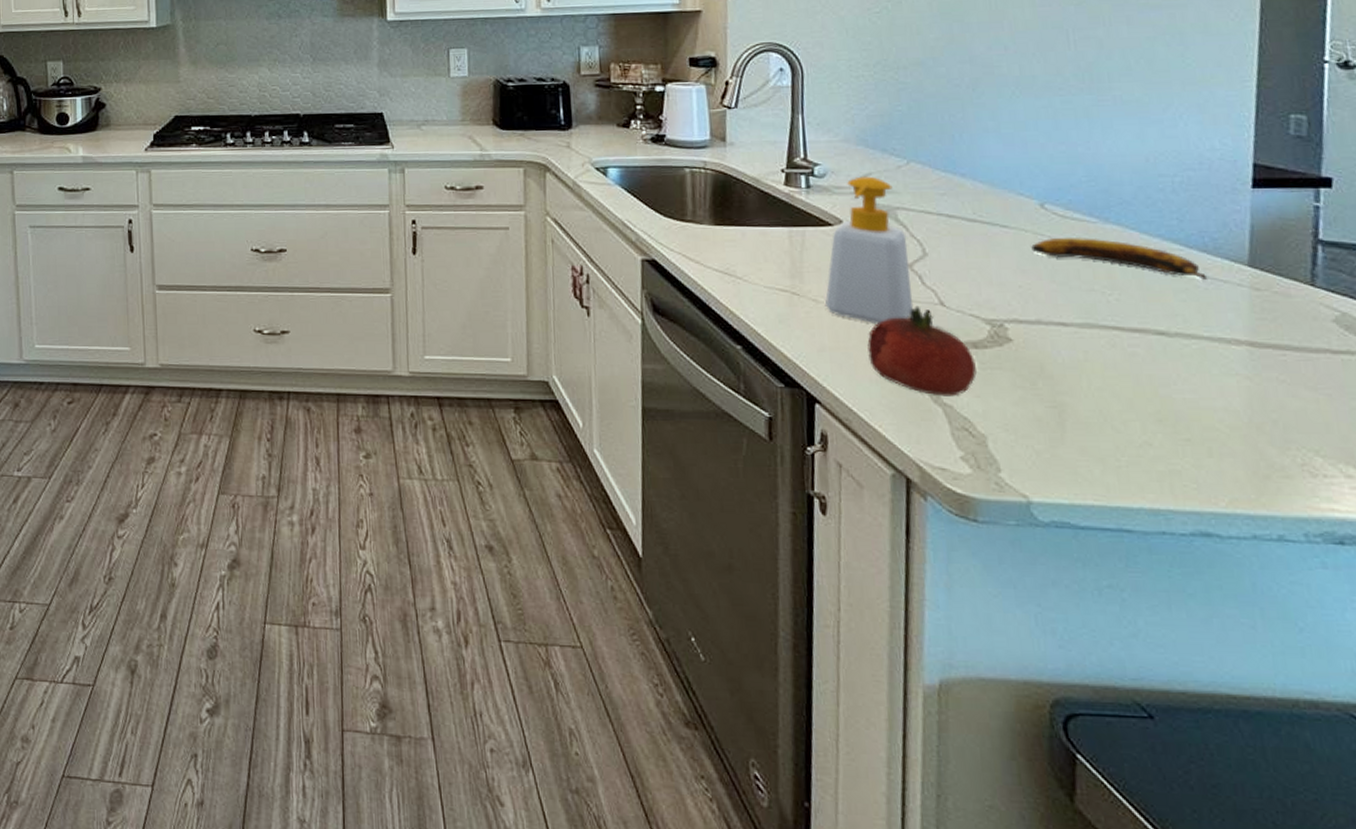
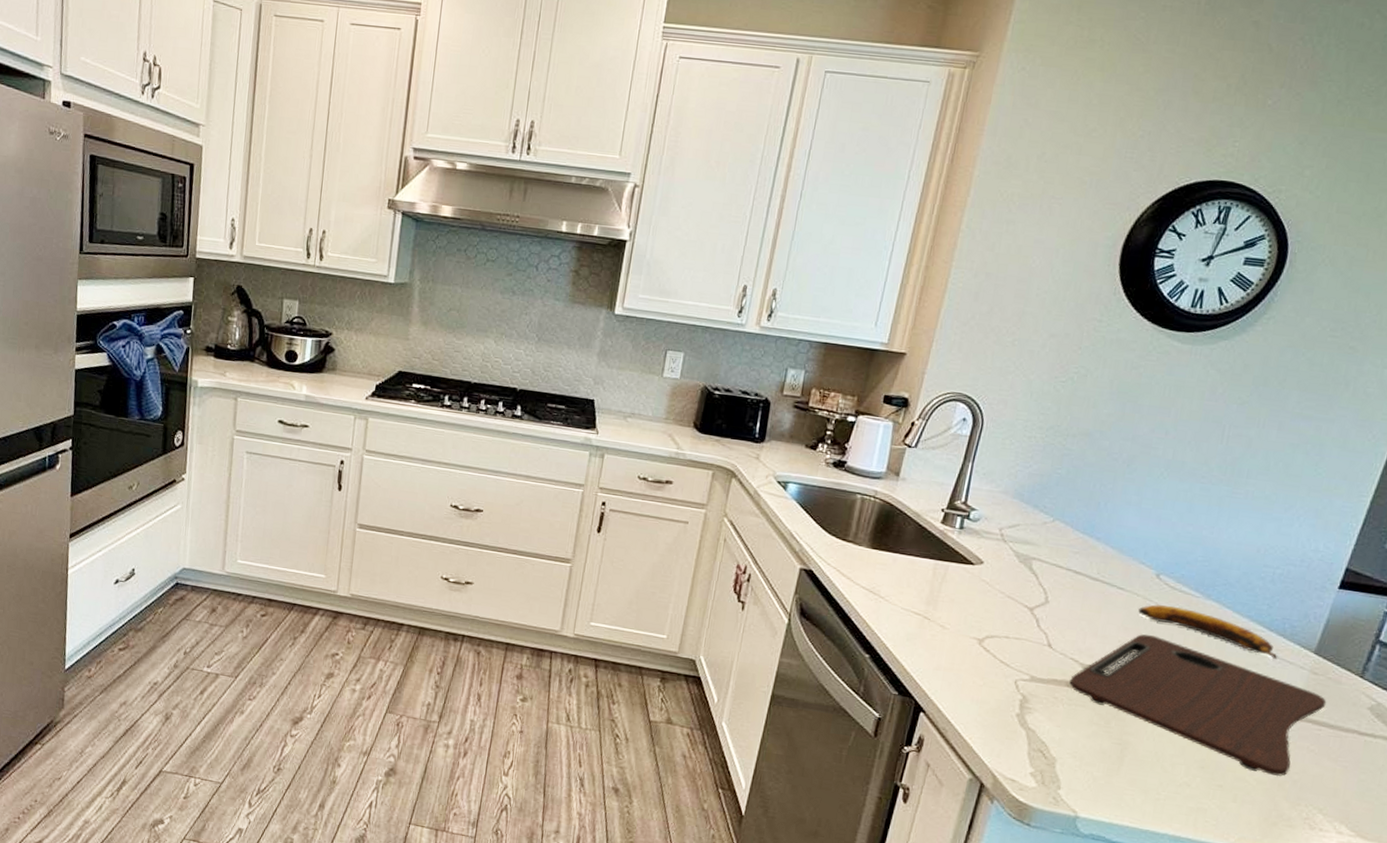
soap bottle: present [825,176,914,325] -> none [950,526,1035,655]
fruit: present [867,305,977,396] -> none [975,643,1065,724]
cutting board: none [976,273,1282,419] -> present [1069,634,1327,777]

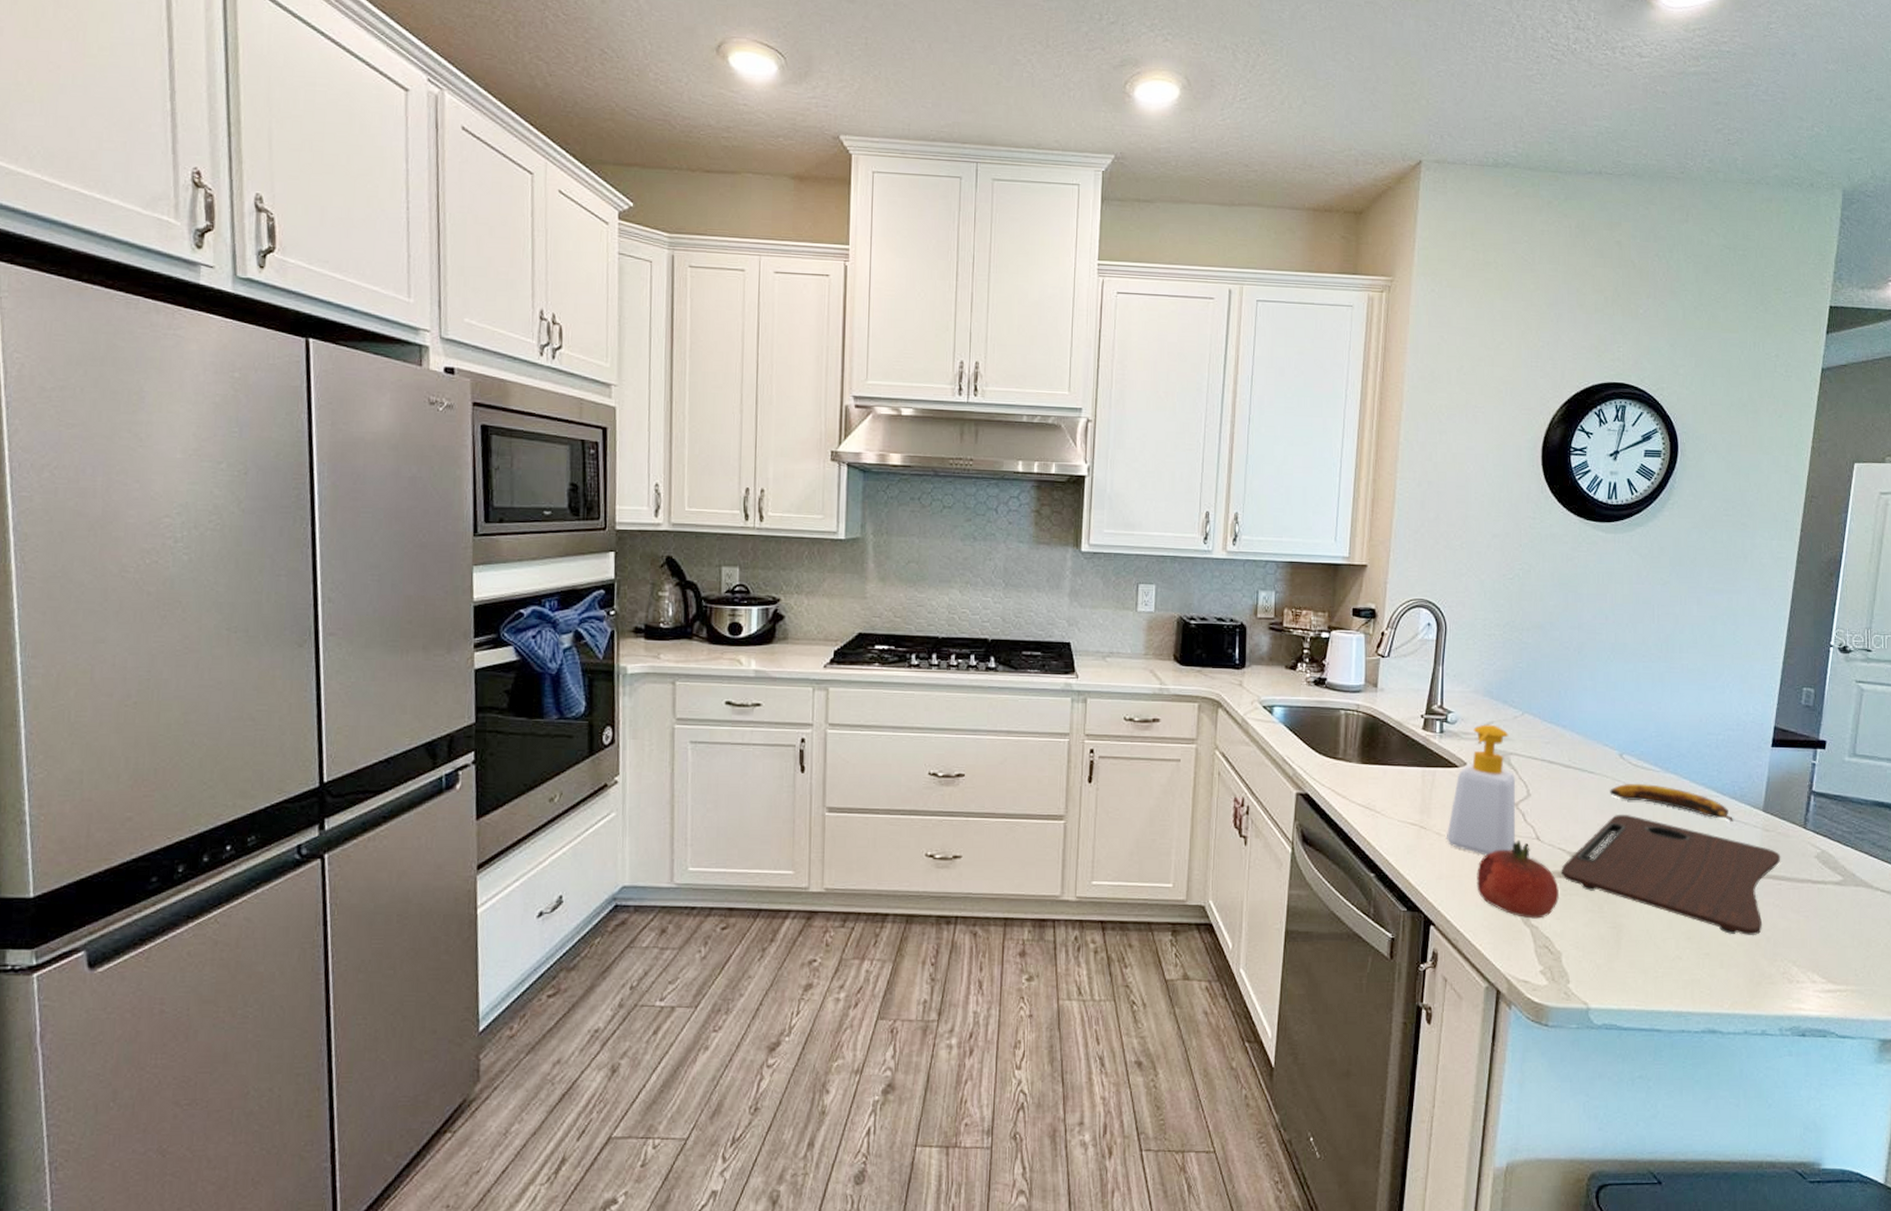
soap bottle: none [950,526,1035,655] -> present [1447,724,1516,856]
fruit: none [975,643,1065,724] -> present [1477,839,1559,919]

